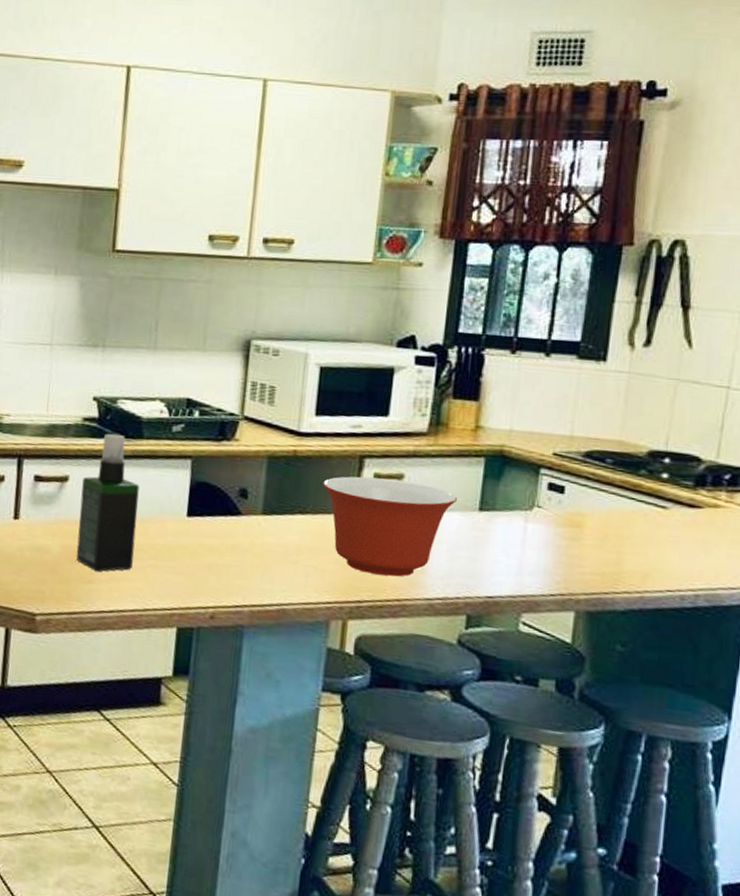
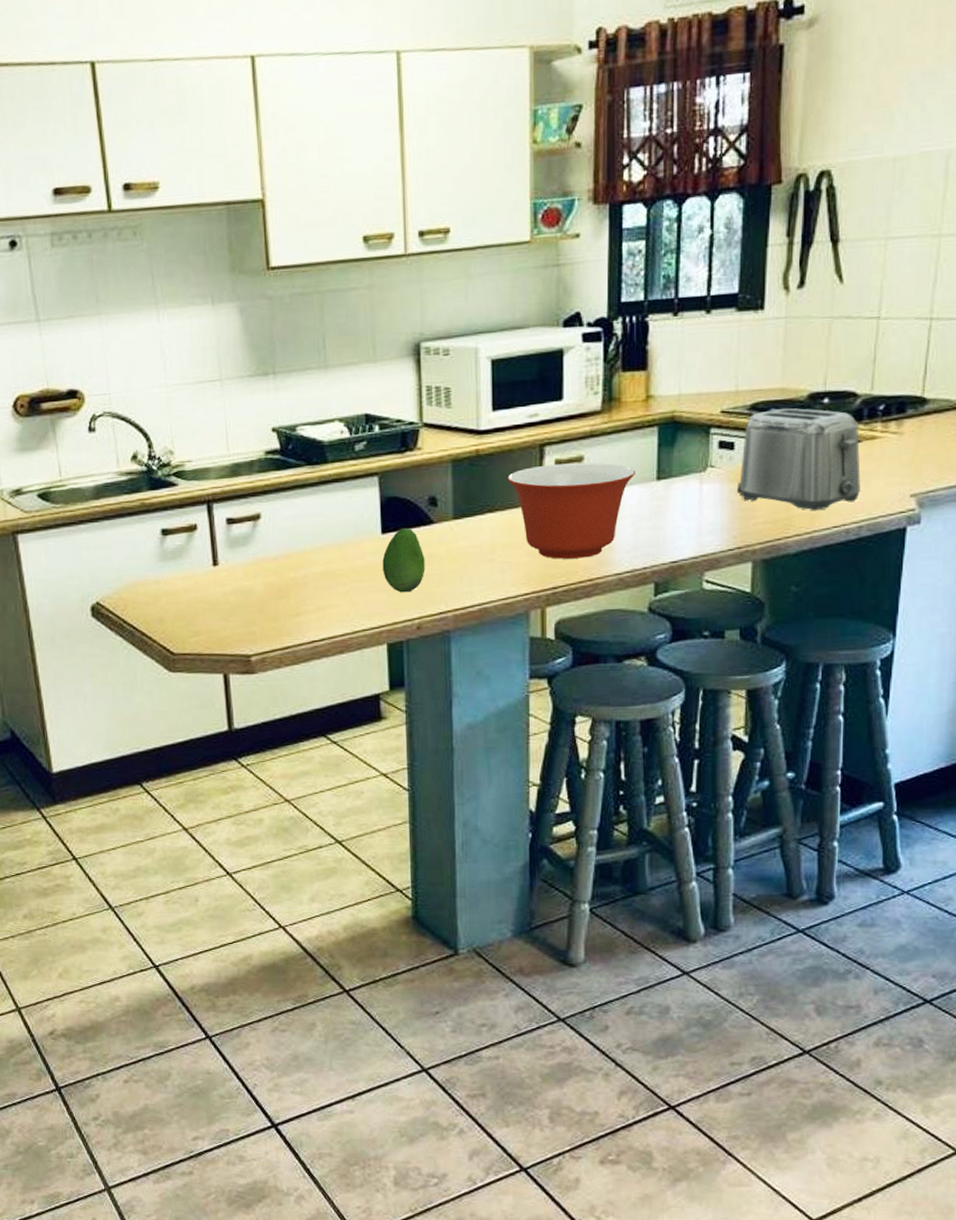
spray bottle: present [76,433,140,572] -> none [275,462,336,603]
fruit: none [182,514,228,580] -> present [382,527,426,593]
toaster: none [563,460,701,571] -> present [736,408,861,511]

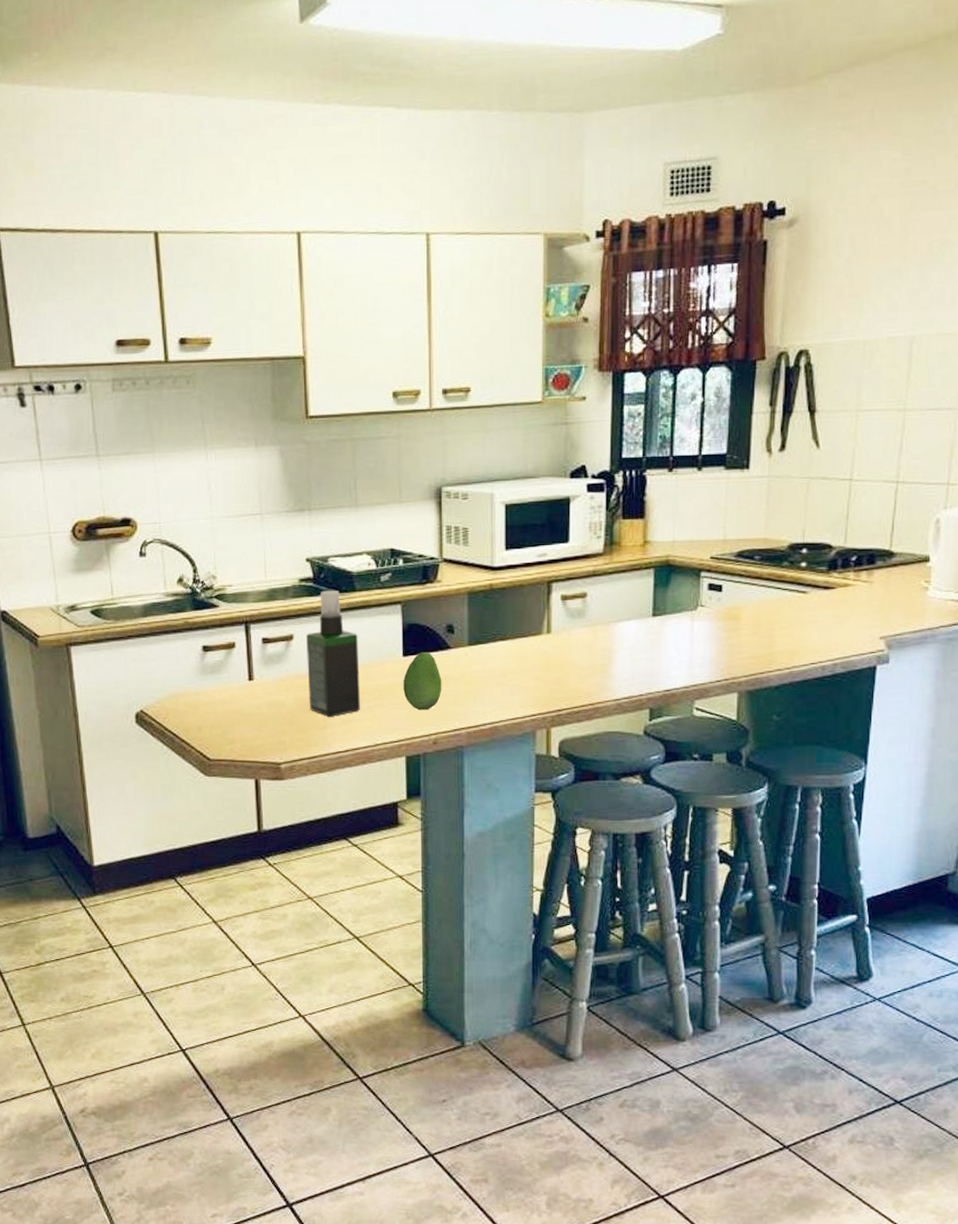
spray bottle: none [275,462,336,603] -> present [306,590,360,717]
mixing bowl: present [506,462,635,559] -> none [517,598,633,685]
toaster: present [736,408,861,511] -> none [724,556,835,649]

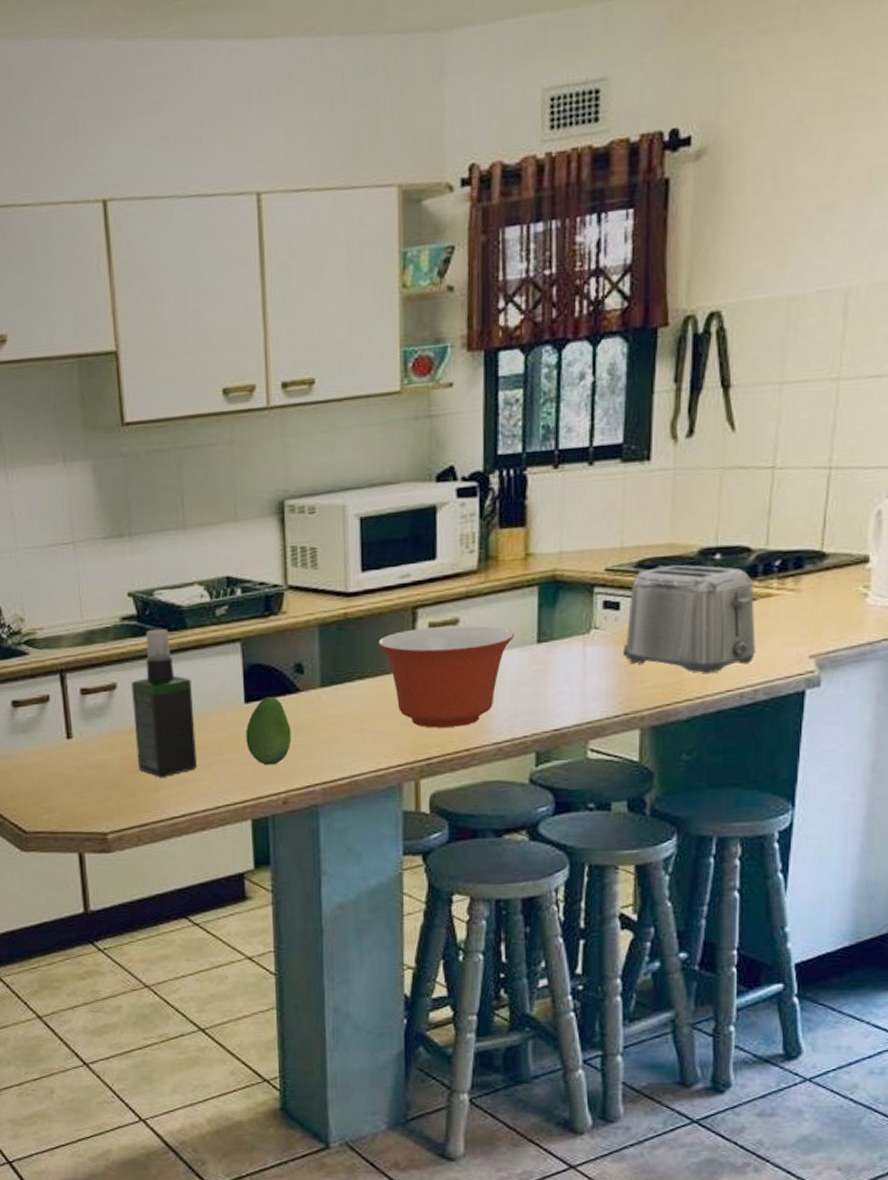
mixing bowl: none [517,598,633,685] -> present [377,625,514,728]
toaster: none [724,556,835,649] -> present [622,564,756,674]

